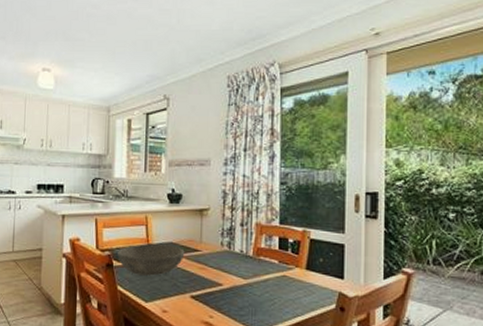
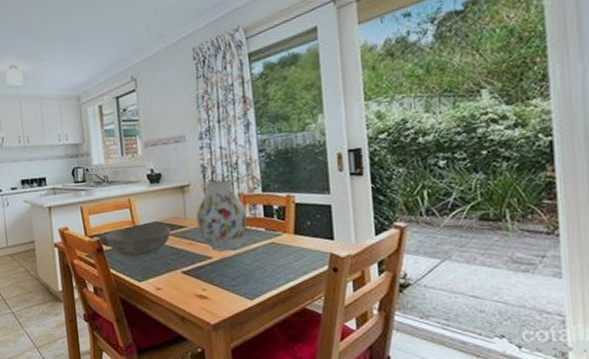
vase: none [211,208,262,279] -> present [196,180,247,251]

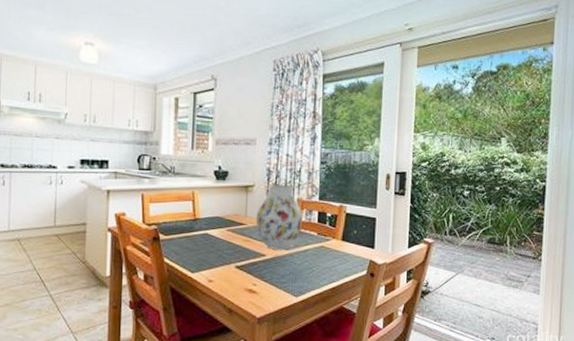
bowl: present [106,223,171,257] -> none [164,217,230,248]

